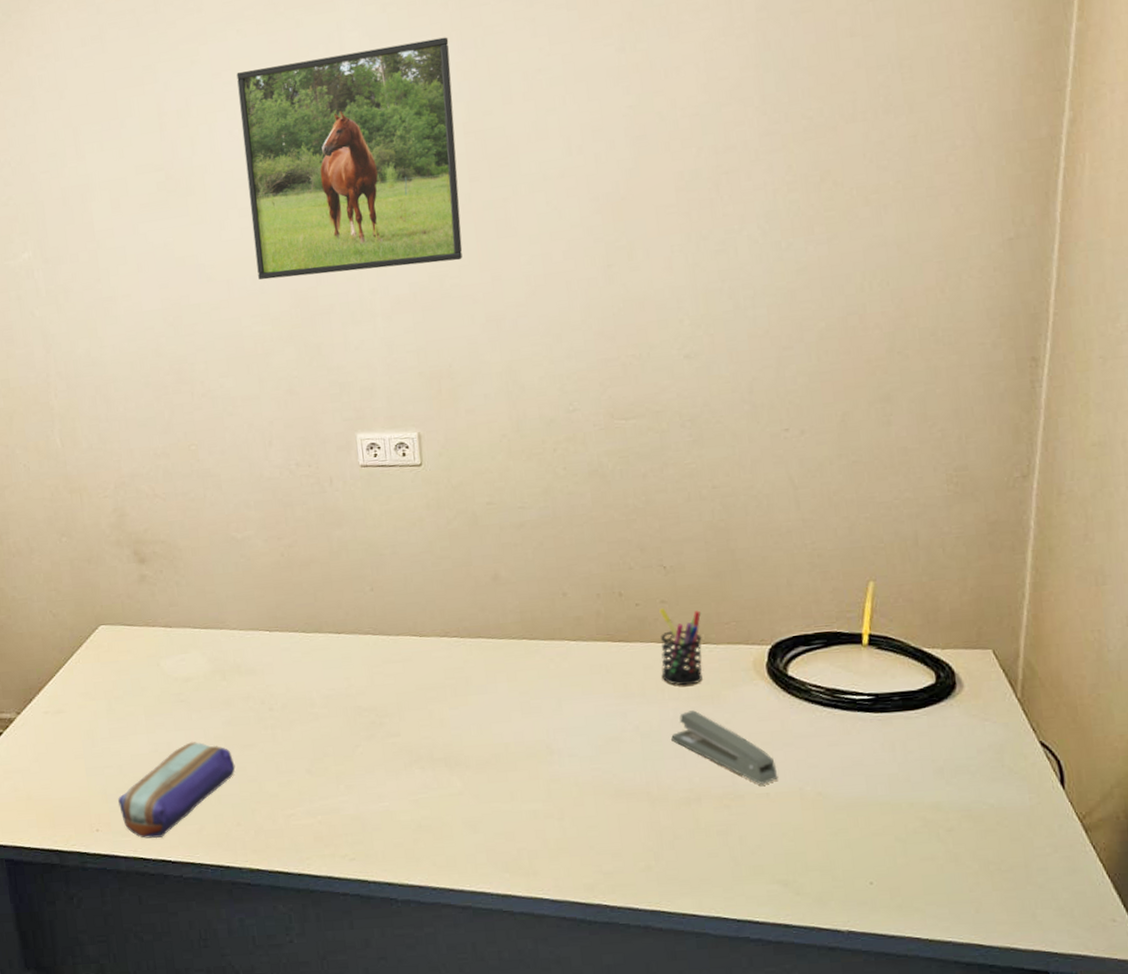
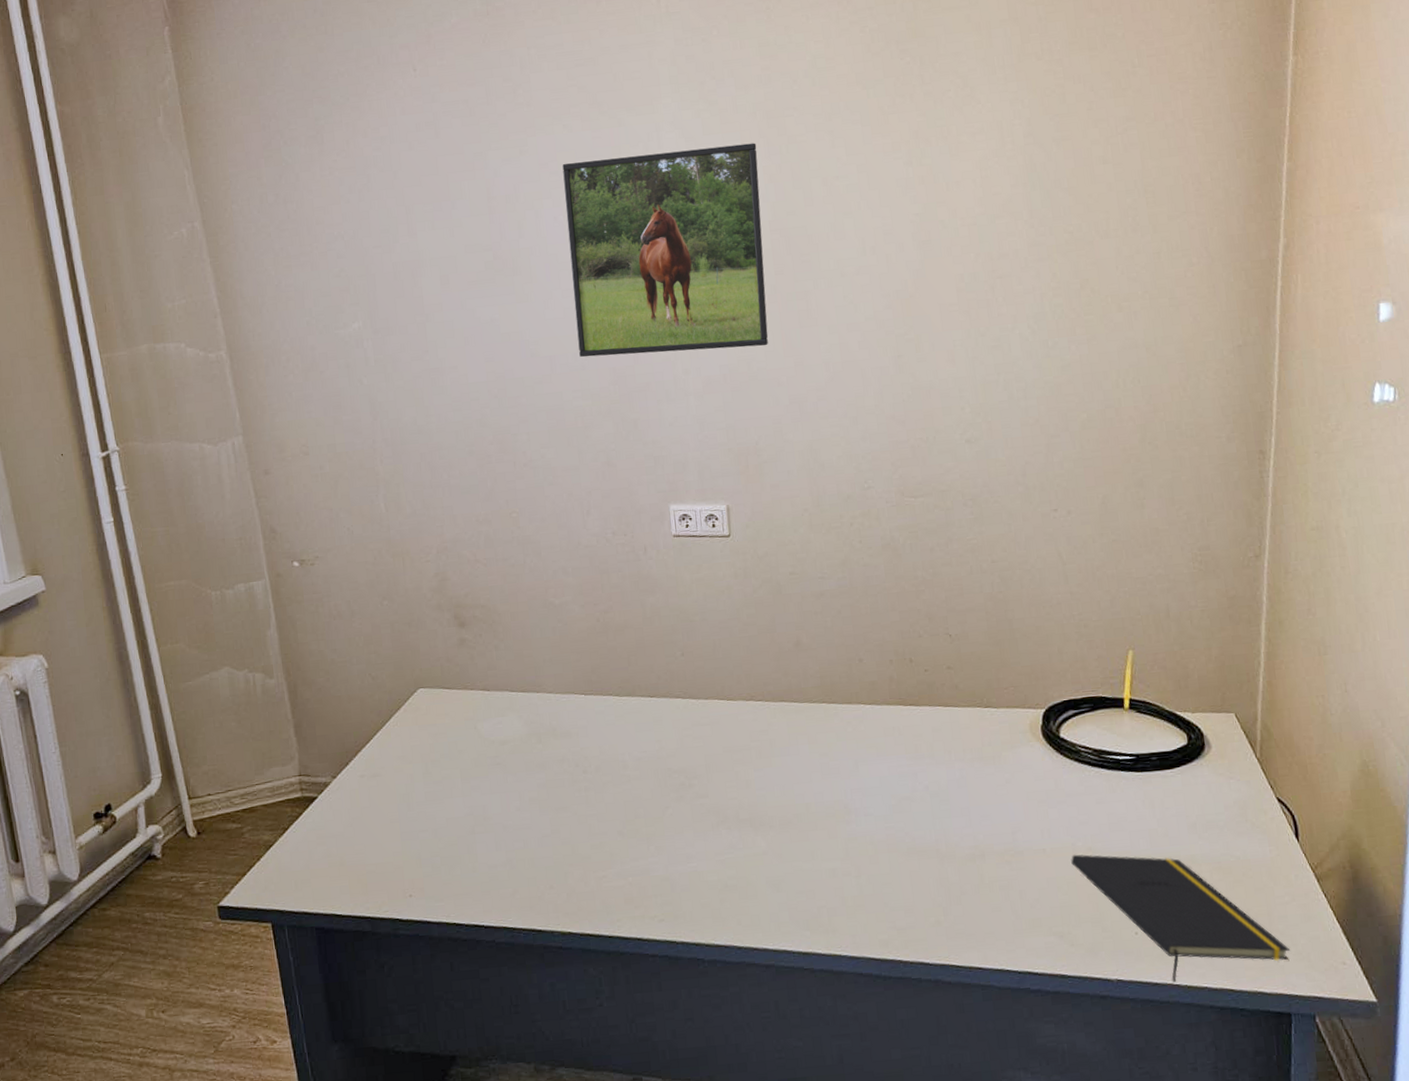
pencil case: present [118,742,236,839] -> none [432,805,550,904]
pen holder: present [659,607,703,686] -> none [946,673,985,747]
stapler: present [671,710,778,784] -> none [957,771,1053,841]
notepad: none [798,799,1051,935] -> present [1071,854,1291,982]

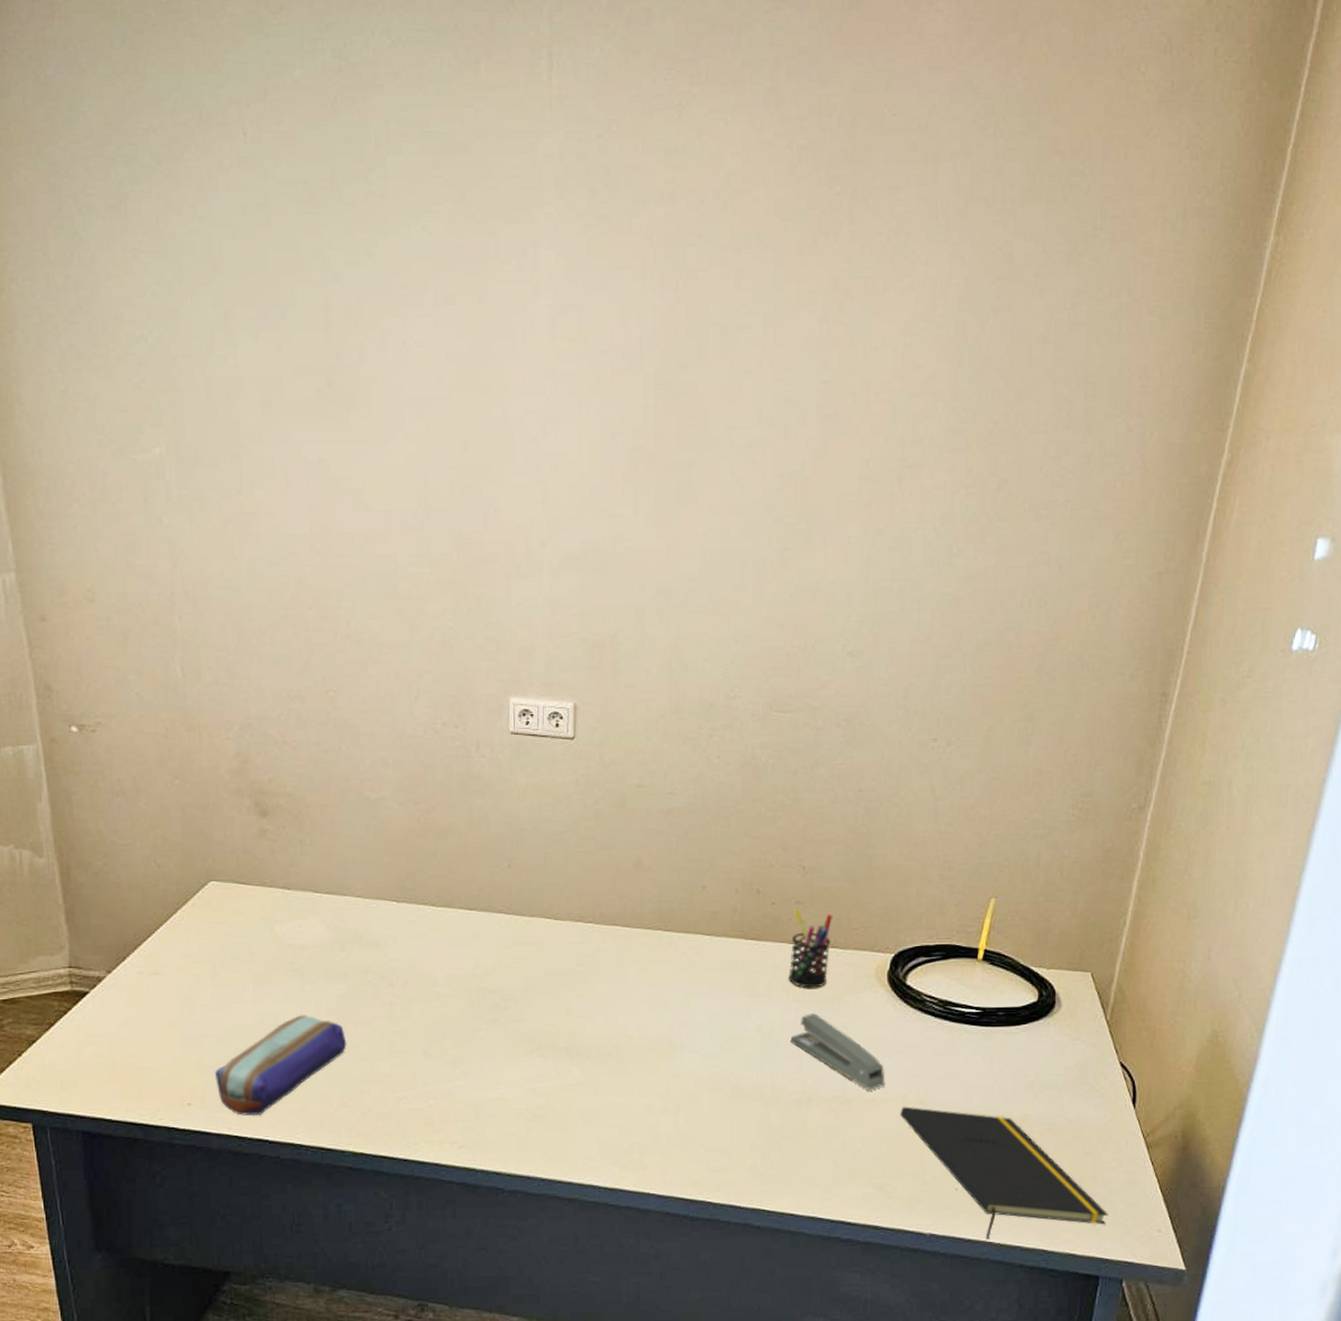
pencil case: none [432,805,550,904] -> present [215,1015,347,1116]
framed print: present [562,143,769,357] -> none [417,274,650,523]
pen holder: none [946,673,985,747] -> present [788,908,834,988]
stapler: none [957,771,1053,841] -> present [790,1013,885,1090]

